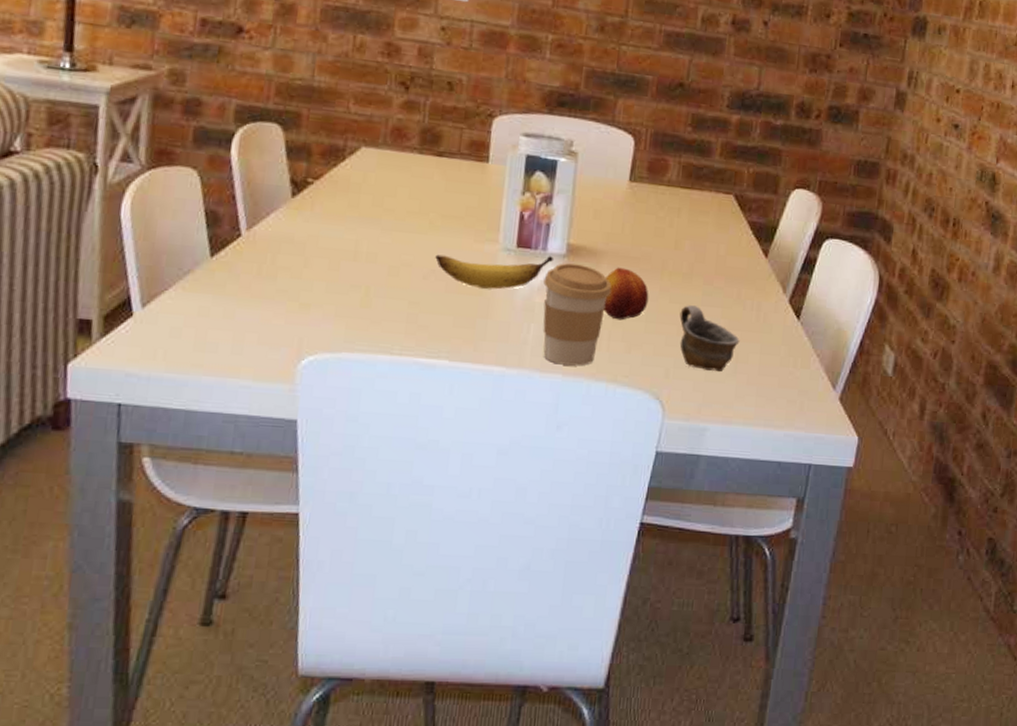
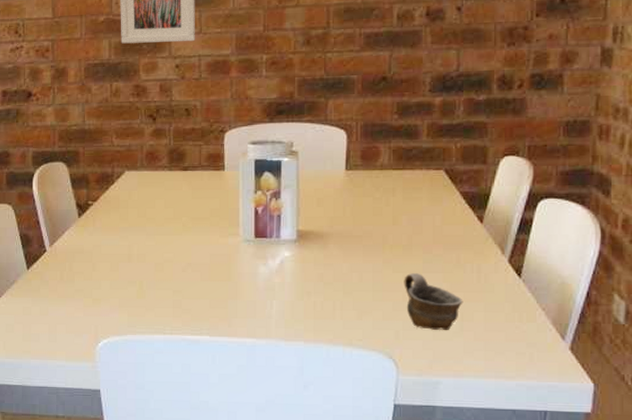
banana: present [435,254,554,290] -> none [190,242,287,275]
coffee cup: present [543,263,612,366] -> none [280,247,339,334]
fruit: present [603,267,649,321] -> none [333,246,374,292]

